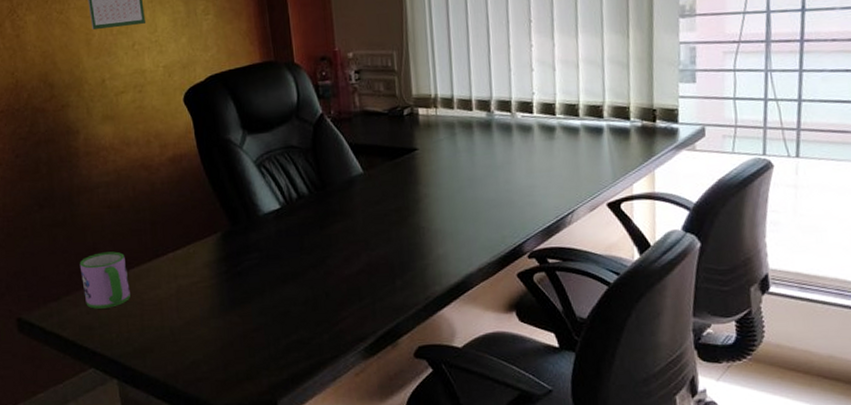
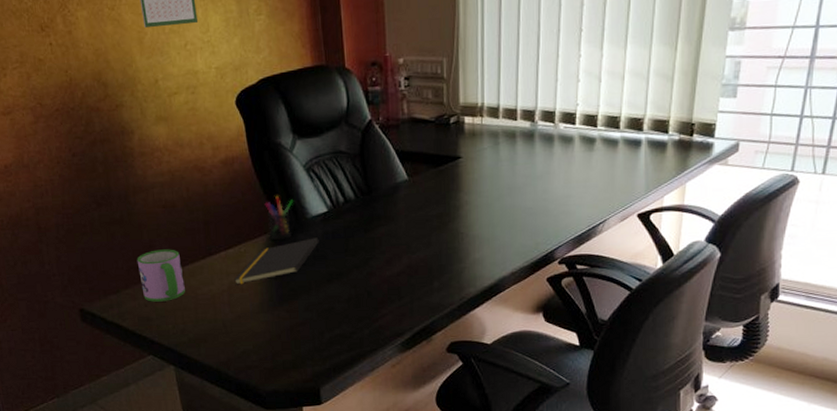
notepad: none [183,236,273,289] -> present [234,237,320,285]
pen holder: none [214,192,245,240] -> present [264,195,294,241]

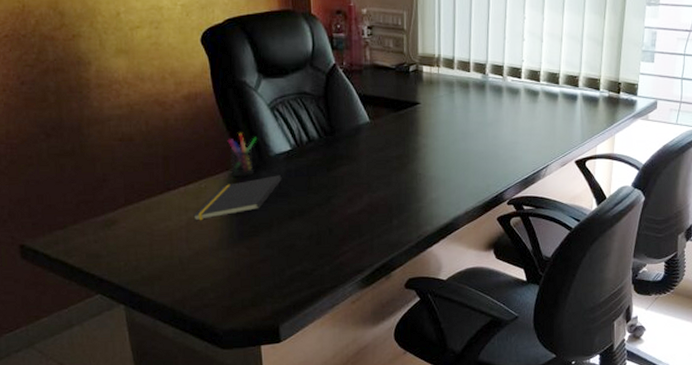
mug: present [137,249,185,302] -> none [88,183,140,238]

